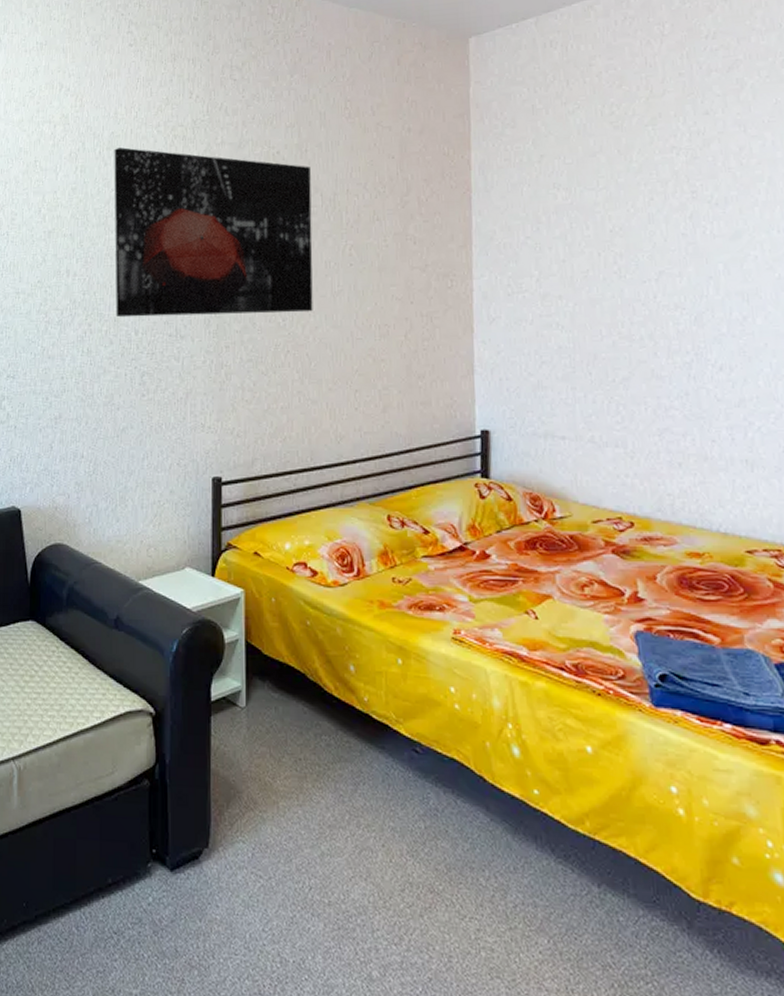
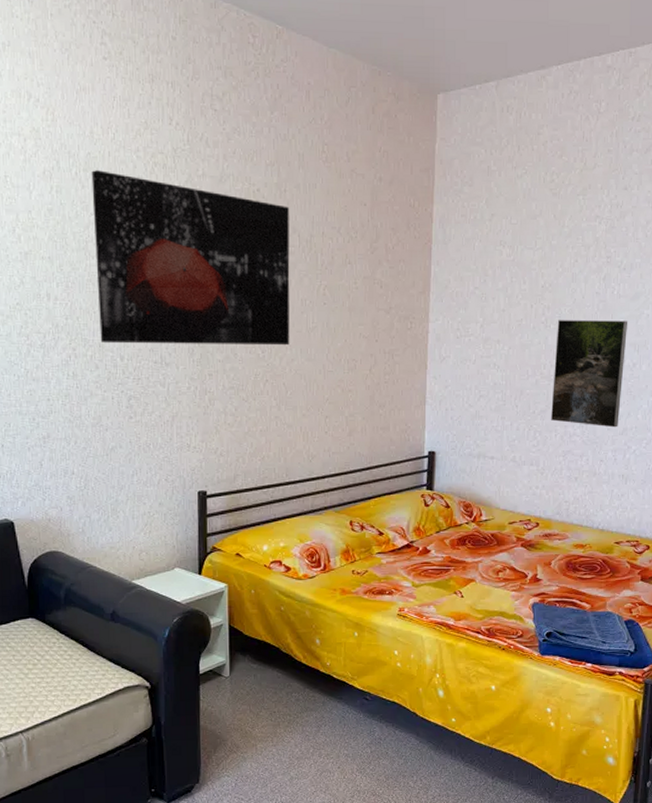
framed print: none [634,265,733,398] -> present [551,320,628,428]

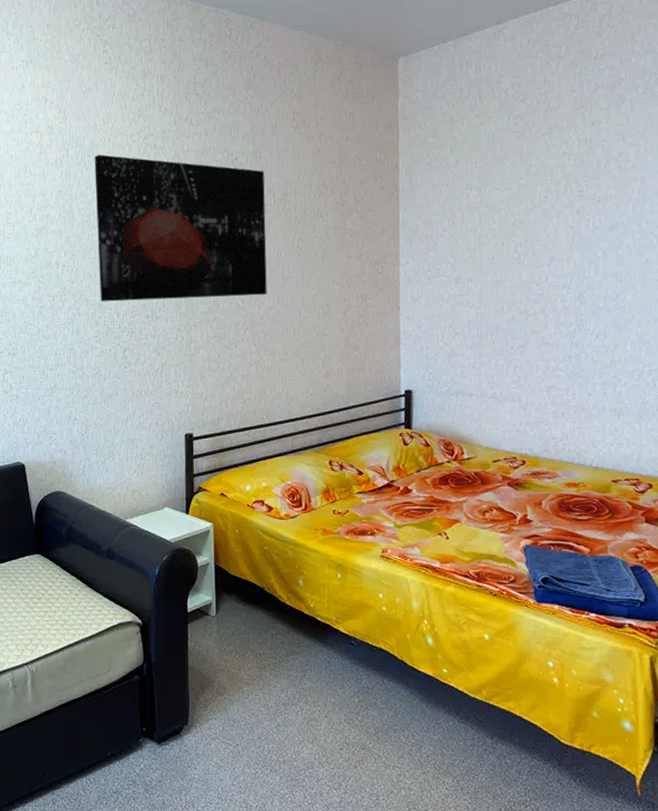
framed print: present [551,320,628,428] -> none [530,251,607,360]

